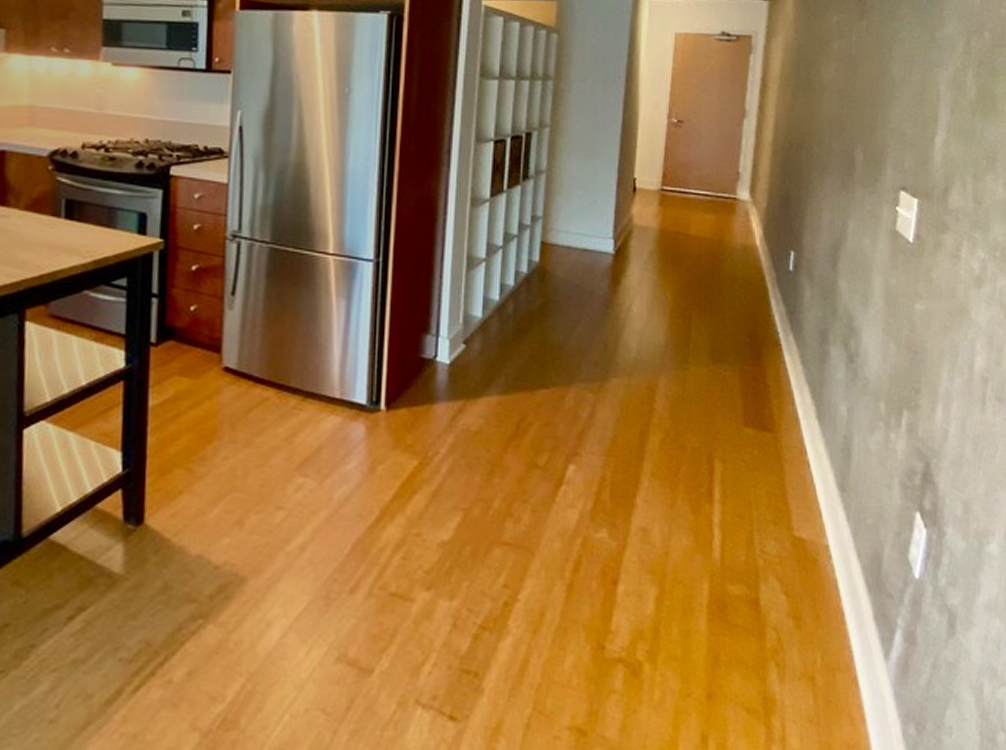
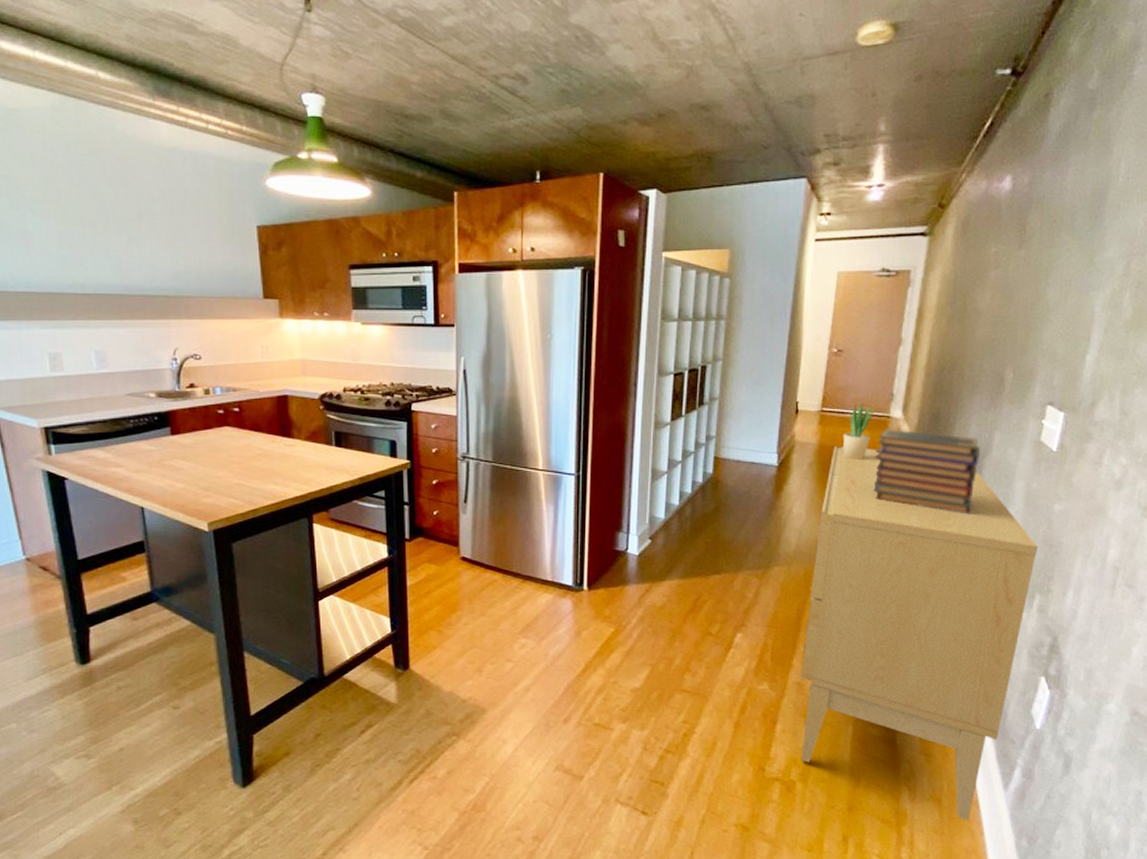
sideboard: none [646,232,902,705] -> present [801,446,1039,821]
potted plant: none [686,179,720,249] -> present [842,401,875,461]
book stack: none [722,211,835,315] -> present [873,427,981,515]

